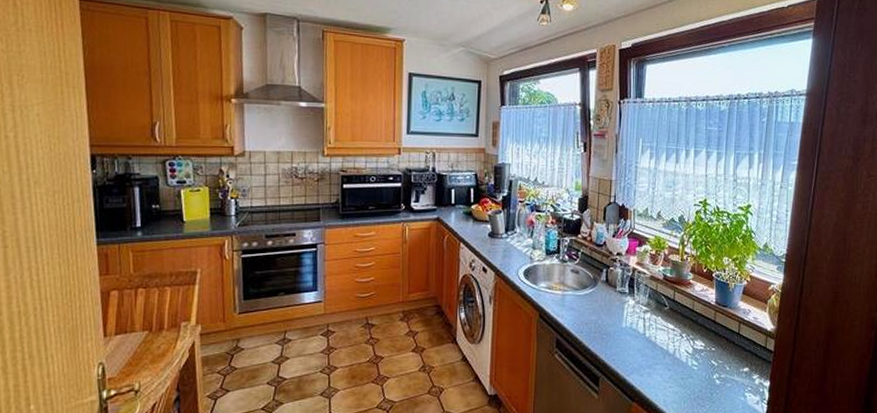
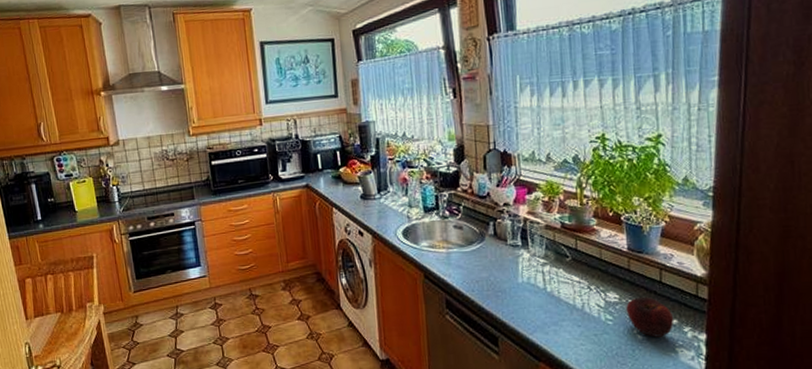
fruit: none [709,346,746,383] -> present [626,296,674,337]

